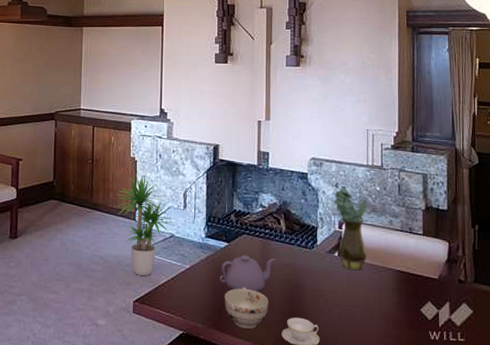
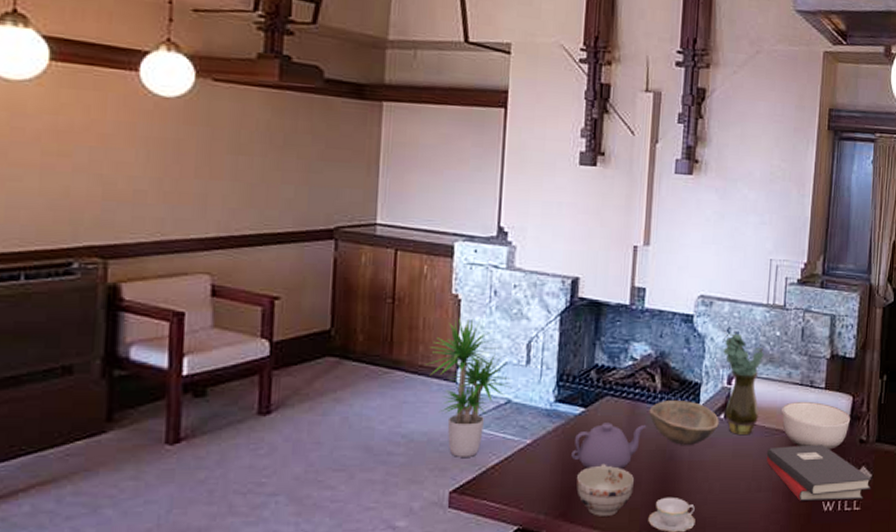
bowl: none [277,239,334,276] -> present [649,399,719,445]
hardback book: none [376,281,474,332] -> present [766,444,872,501]
bowl: none [386,245,449,287] -> present [782,402,851,450]

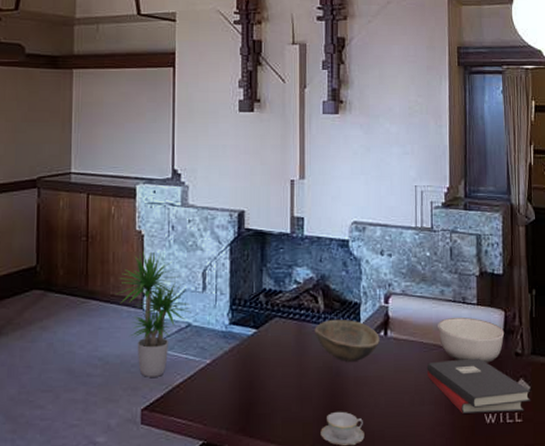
teapot: present [571,423,647,470] -> none [247,342,313,387]
teacup: present [576,463,634,516] -> none [253,381,305,431]
vase: present [722,330,764,436] -> none [377,253,417,351]

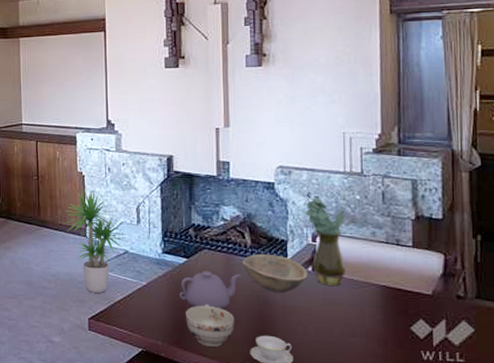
teapot: none [247,342,313,387] -> present [179,271,241,310]
teacup: none [253,381,305,431] -> present [186,304,234,347]
vase: none [377,253,417,351] -> present [303,195,346,287]
hardback book: present [426,358,531,414] -> none [357,297,475,352]
bowl: present [438,317,505,363] -> none [369,258,445,303]

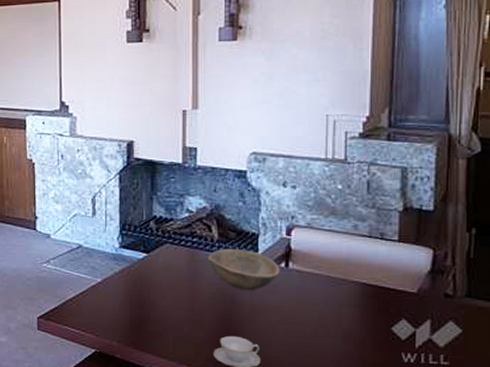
potted plant: present [63,189,128,293] -> none [11,178,82,290]
teapot: present [179,271,241,310] -> none [137,267,206,309]
teacup: present [186,304,234,347] -> none [144,302,197,348]
vase: present [303,195,346,287] -> none [279,184,325,284]

